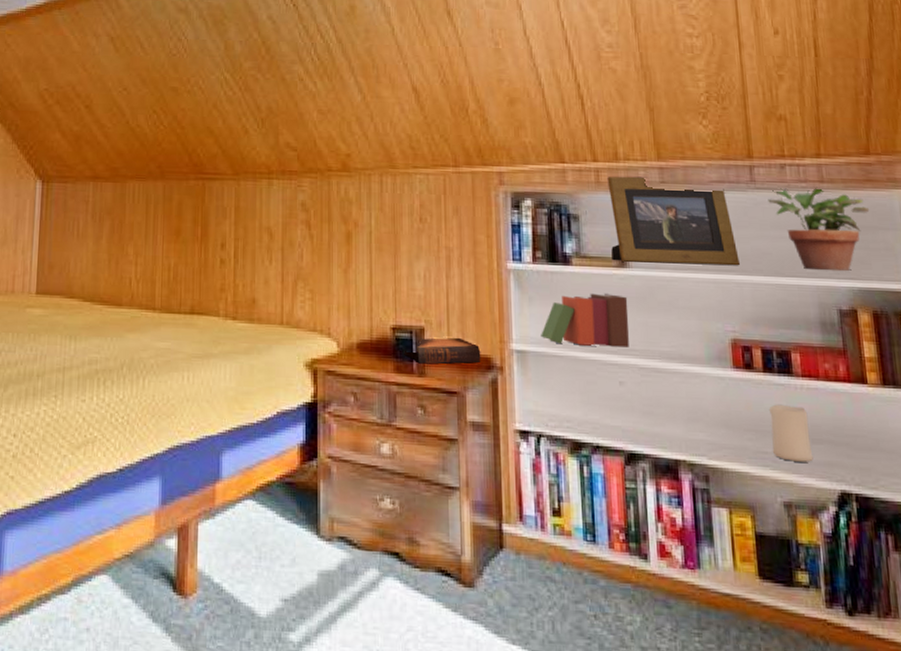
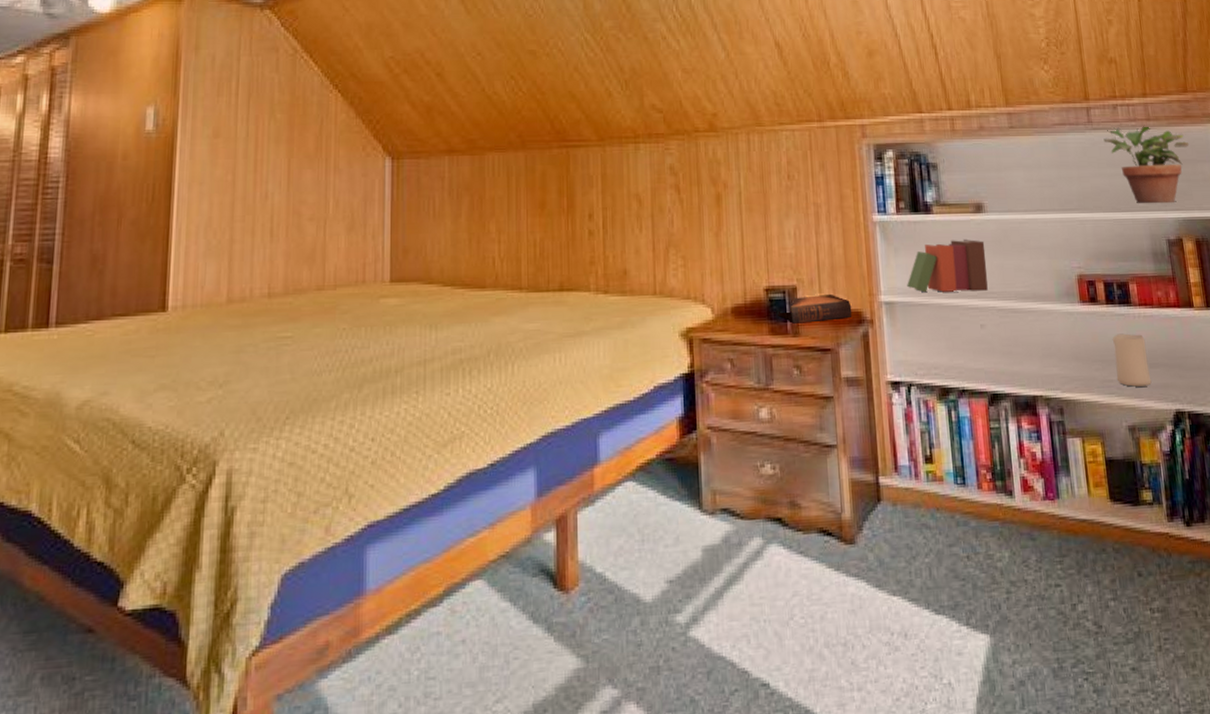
picture frame: present [607,176,740,266] -> none [961,123,1082,208]

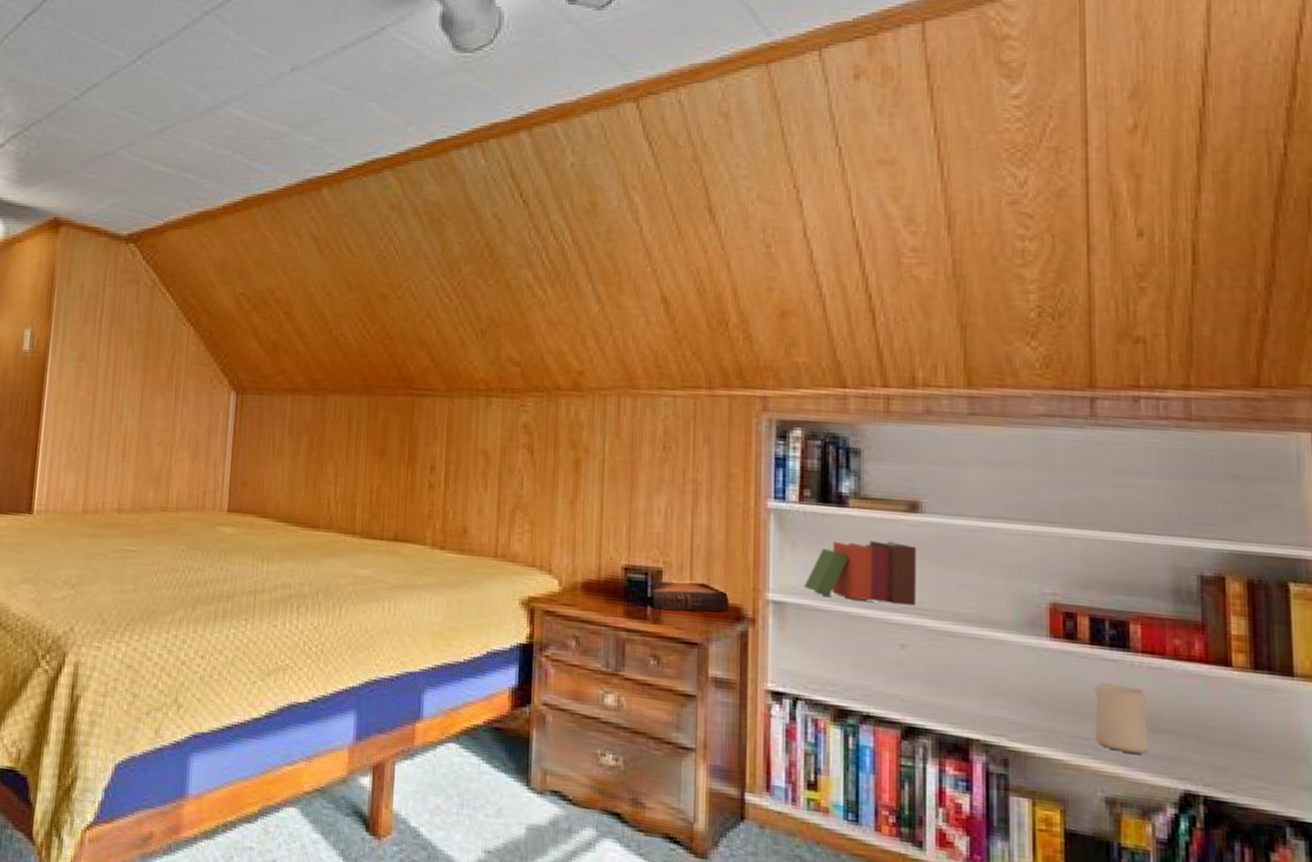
potted plant: present [1103,125,1189,204] -> none [1112,425,1254,531]

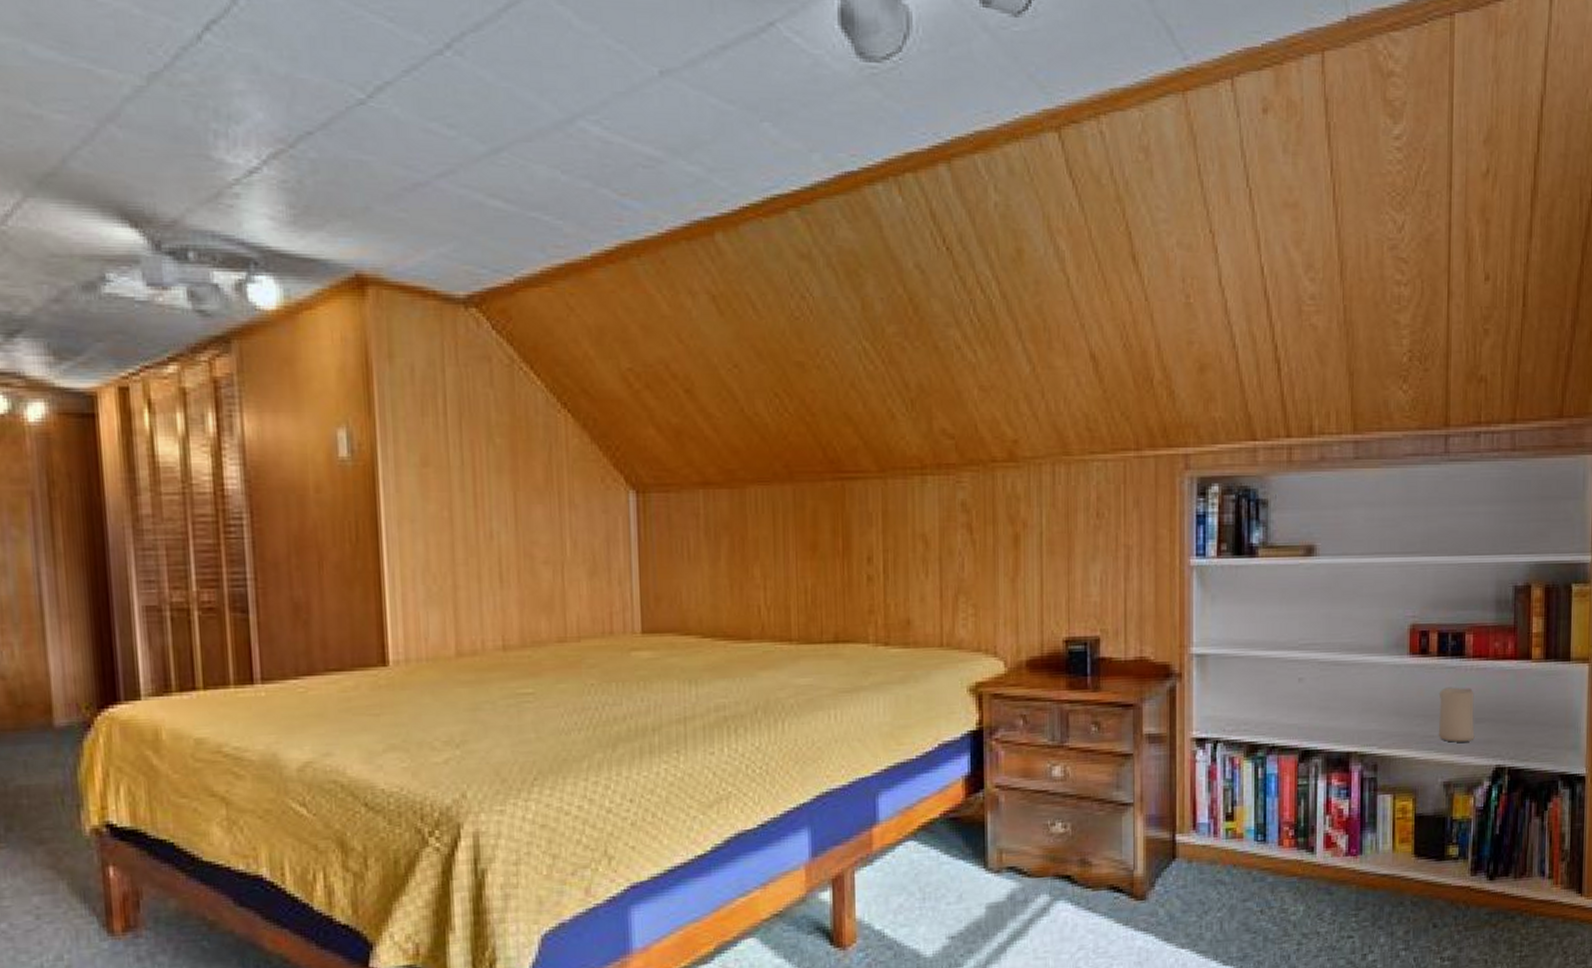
book: present [635,581,730,613] -> none [1076,645,1160,678]
books: present [804,540,917,606] -> none [1222,586,1312,644]

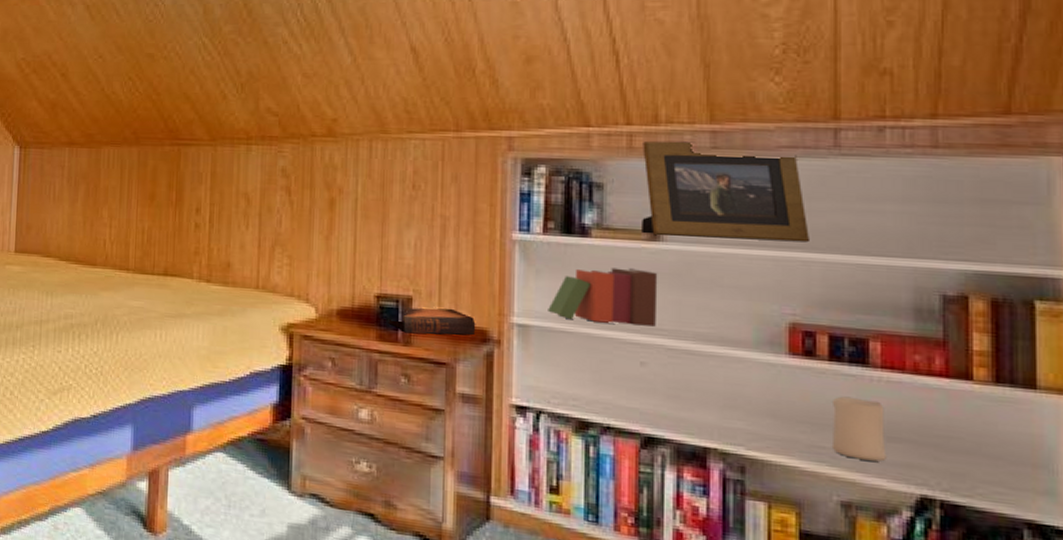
book: none [1076,645,1160,678] -> present [386,307,476,336]
books: none [1222,586,1312,644] -> present [548,268,658,327]
picture frame: none [1299,453,1426,551] -> present [642,141,809,243]

